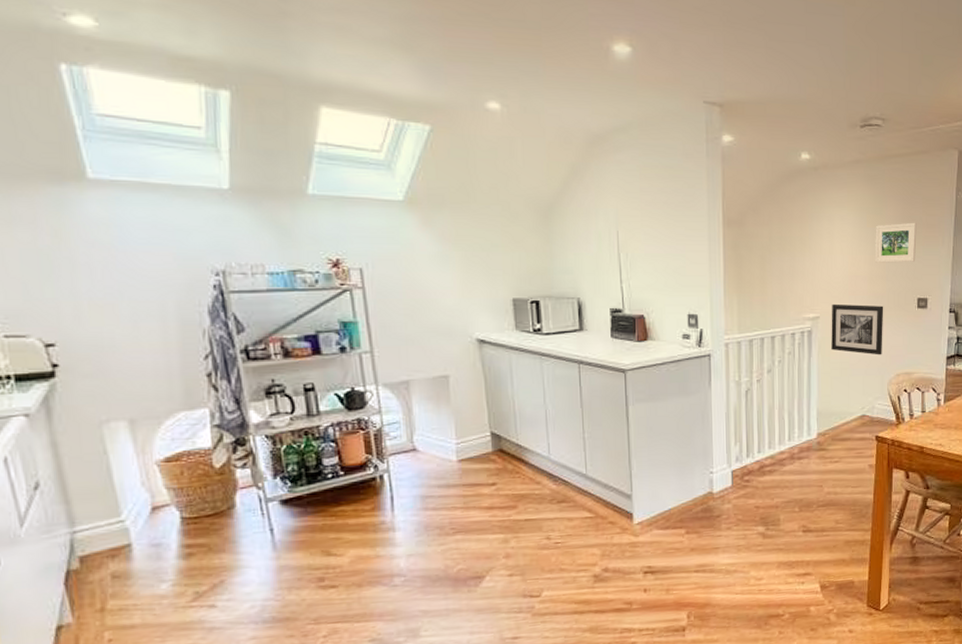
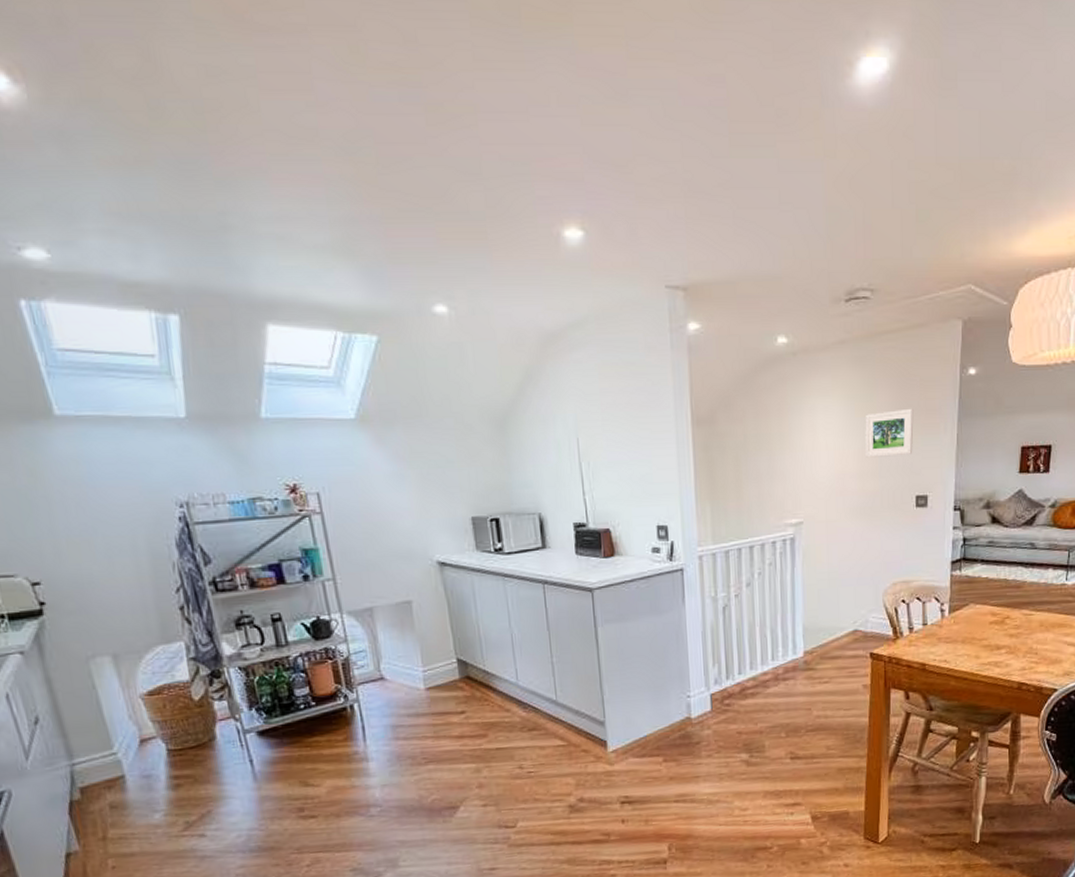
wall art: present [831,303,884,355] -> none [816,506,877,563]

